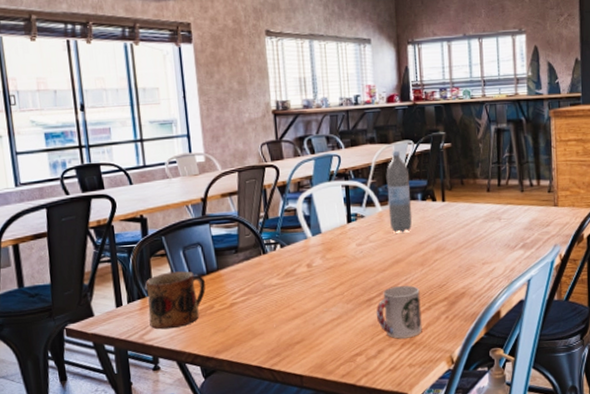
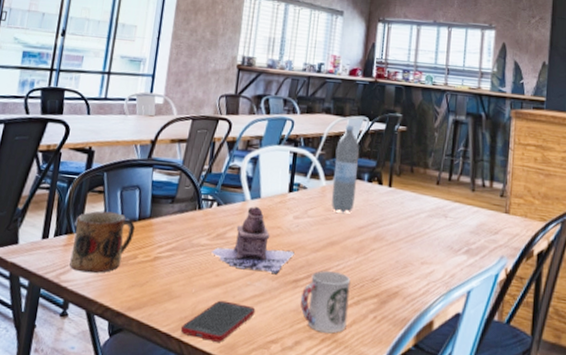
cell phone: none [269,328,337,365] -> present [180,300,256,342]
teapot: none [283,242,363,299] -> present [210,206,295,274]

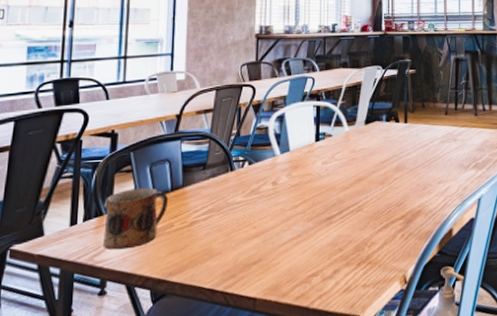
cell phone: present [180,300,256,342] -> none [224,248,295,287]
teapot: present [210,206,295,274] -> none [246,160,326,218]
cup: present [300,270,351,333] -> none [335,203,379,258]
water bottle: present [331,124,360,213] -> none [355,74,377,152]

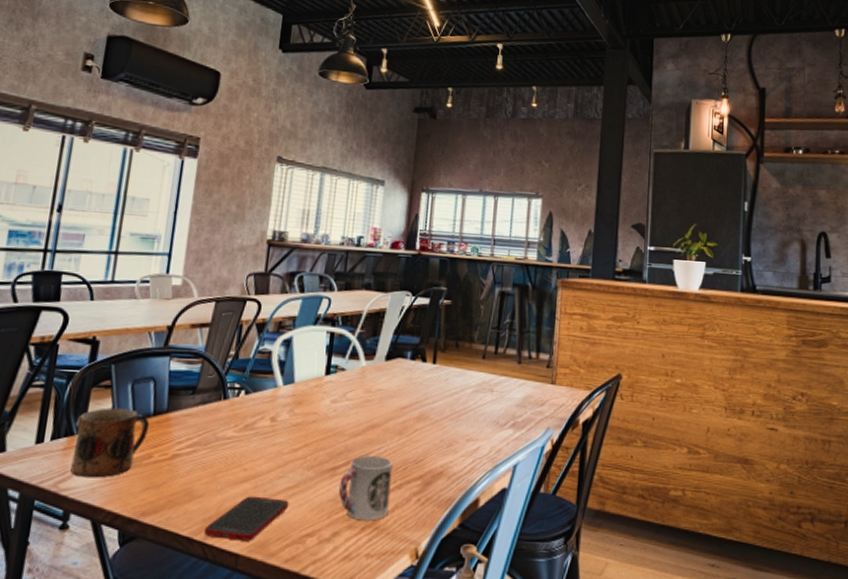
cell phone: none [224,248,295,287] -> present [203,496,289,541]
cup: none [335,203,379,258] -> present [338,455,393,521]

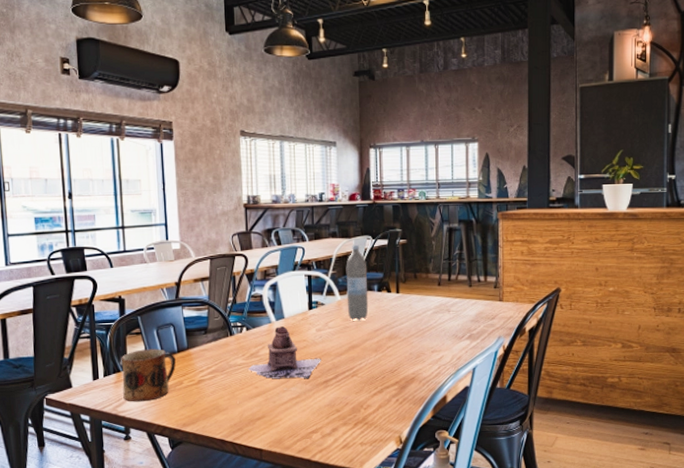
cell phone: present [203,496,289,541] -> none [232,406,295,440]
teapot: none [238,393,332,463] -> present [247,326,321,379]
cup: present [338,455,393,521] -> none [332,369,374,419]
water bottle: none [372,300,403,394] -> present [346,244,369,321]

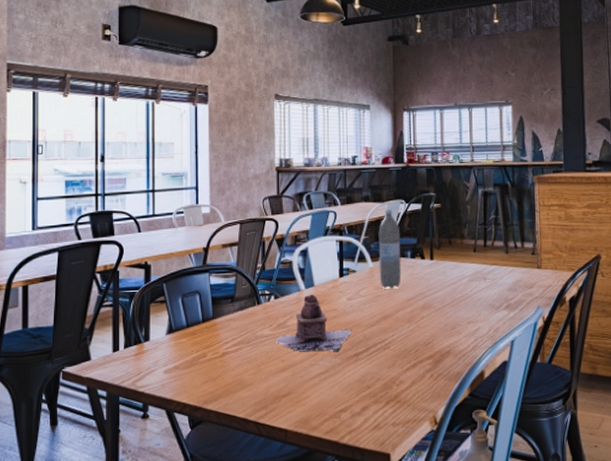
mug: present [121,349,177,402] -> none [143,318,201,376]

